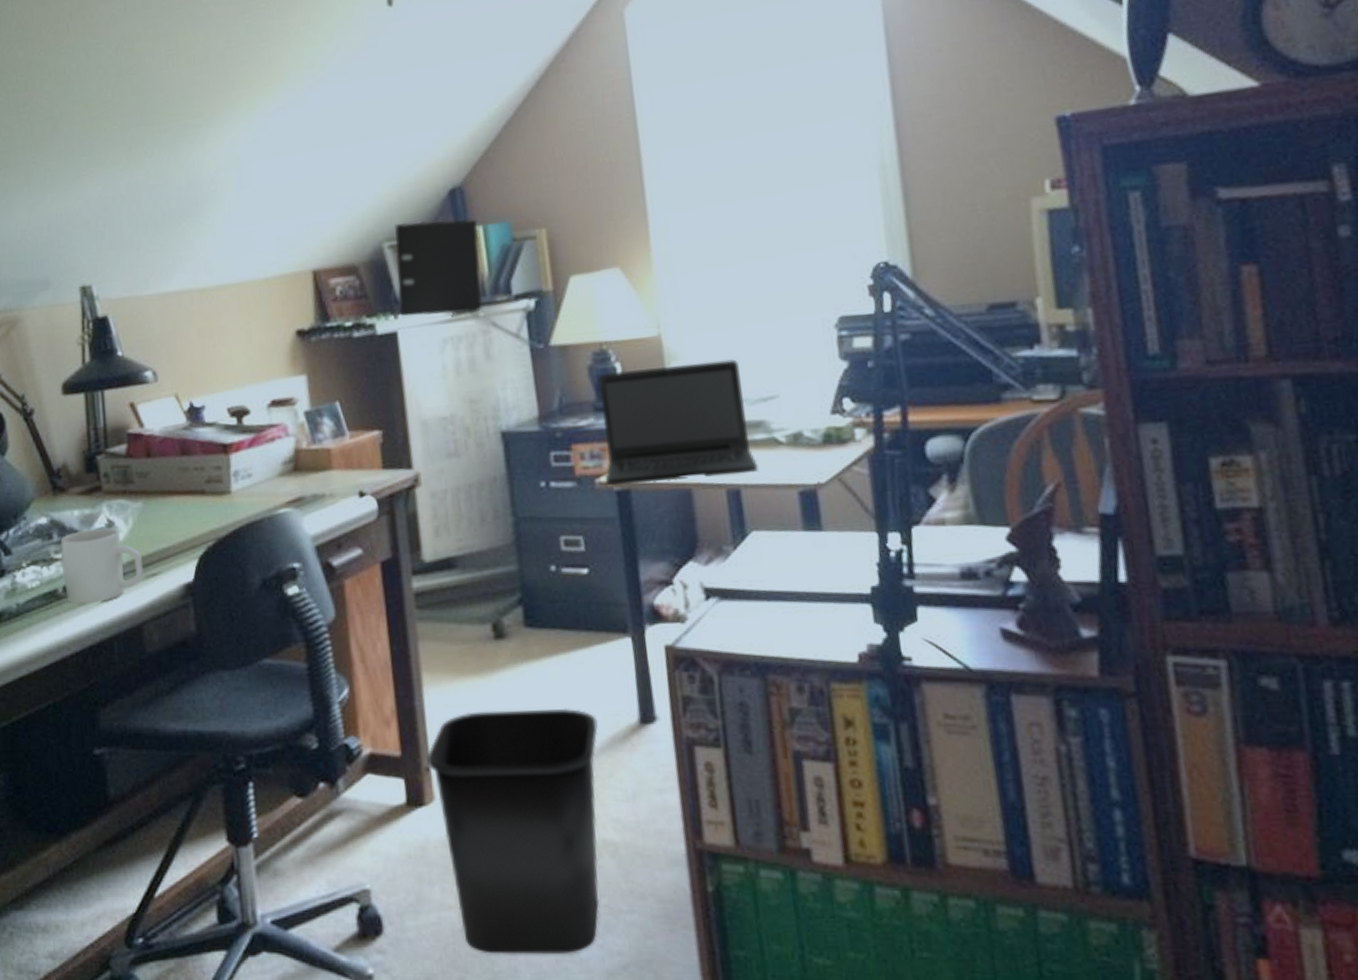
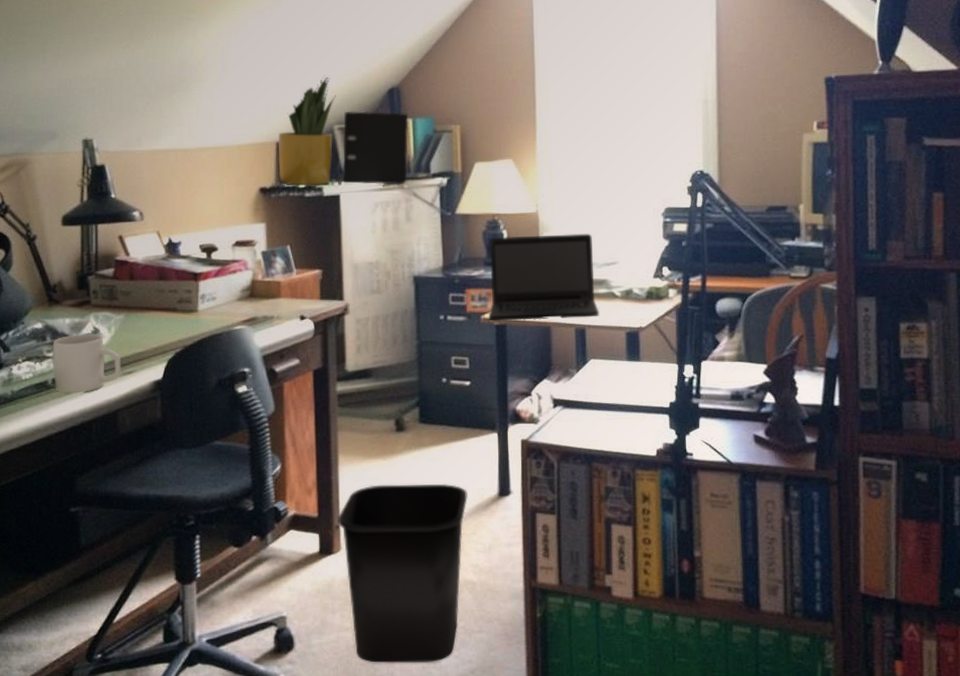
planter: none [314,180,385,324] -> present [278,75,336,186]

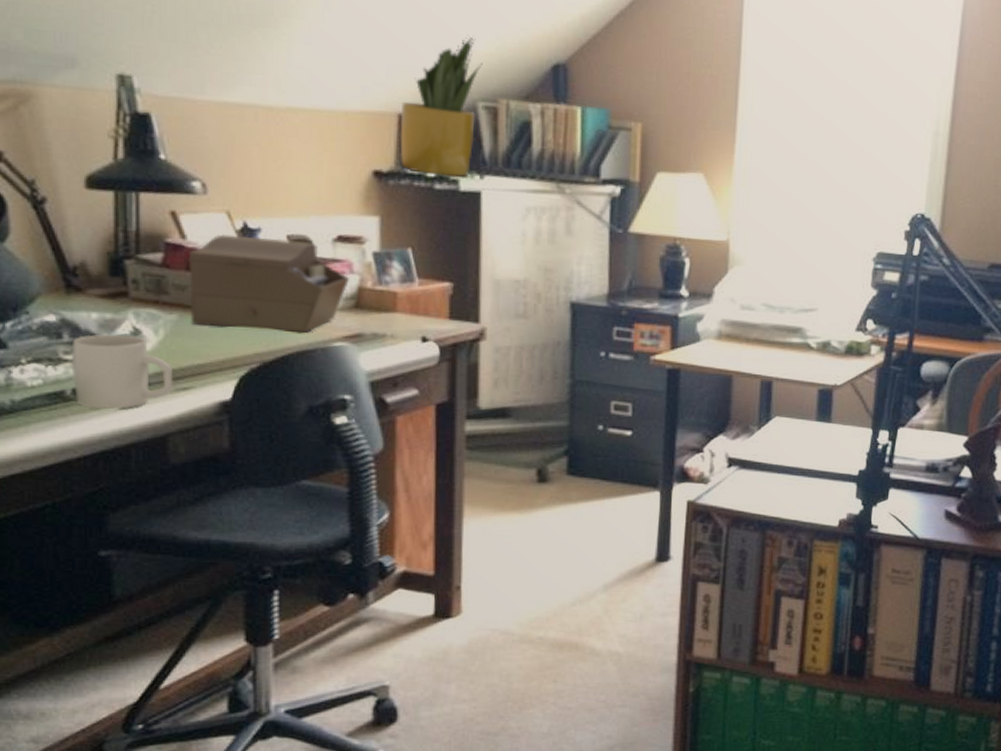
sewing box: none [131,248,245,322] -> present [188,234,349,334]
waste bin: present [338,483,468,663] -> none [459,542,619,738]
binder: present [342,111,409,186] -> none [486,86,577,189]
laptop: present [488,233,599,320] -> none [659,265,790,370]

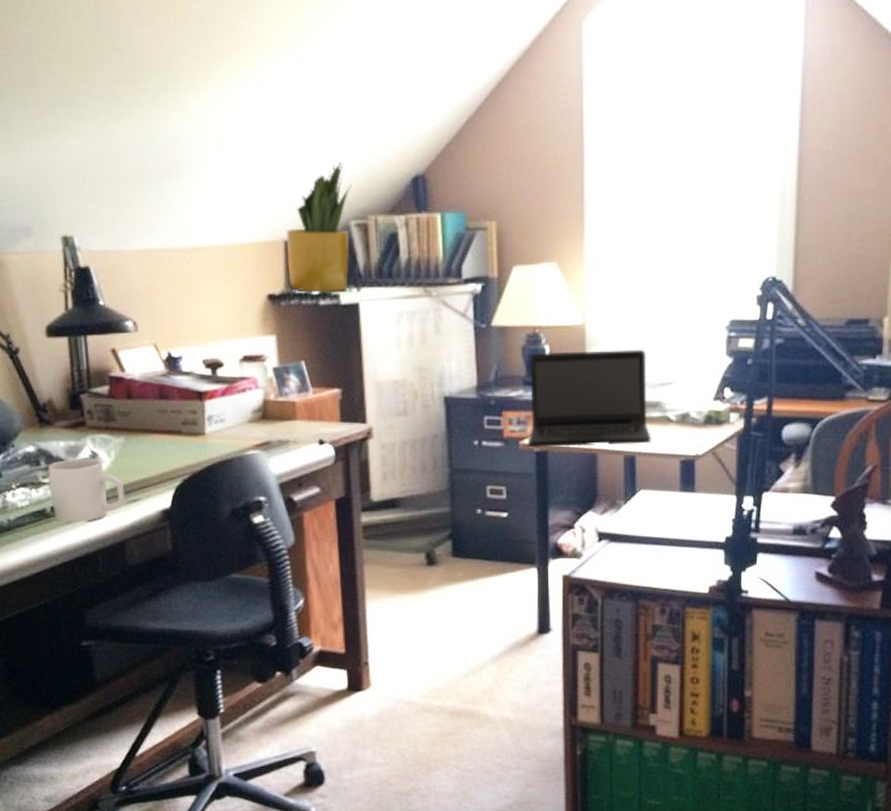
sewing box: present [188,234,349,334] -> none [128,363,256,446]
laptop: none [659,265,790,370] -> present [527,349,651,447]

